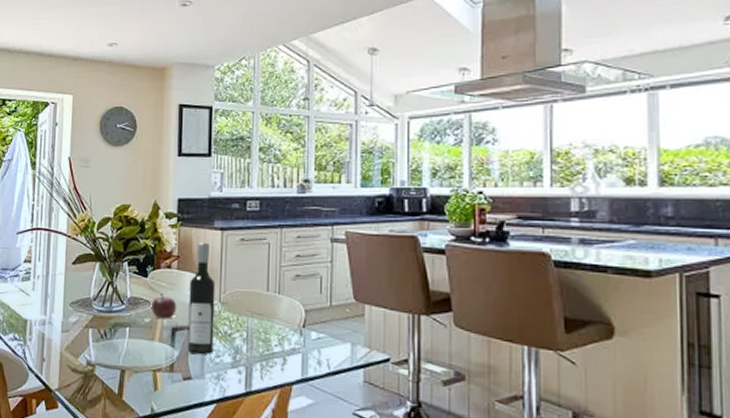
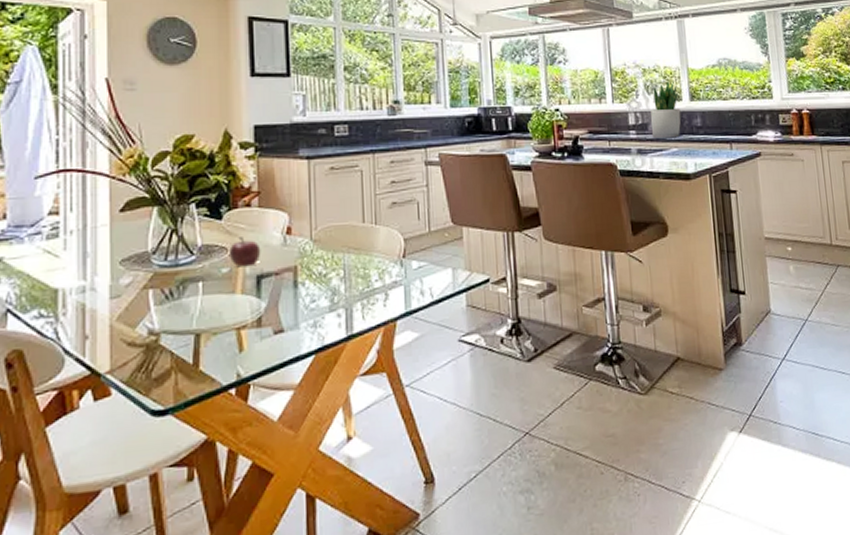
bottle: present [187,242,216,354] -> none [274,173,308,302]
planter: none [600,163,644,229] -> present [650,81,681,139]

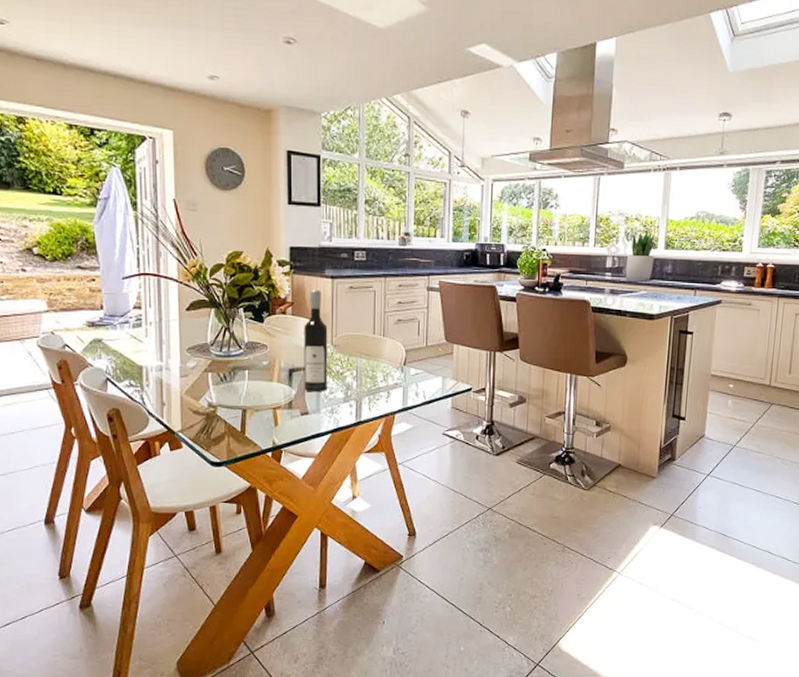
fruit: present [228,237,261,267] -> none [268,338,293,362]
bottle: none [274,173,308,302] -> present [304,289,328,391]

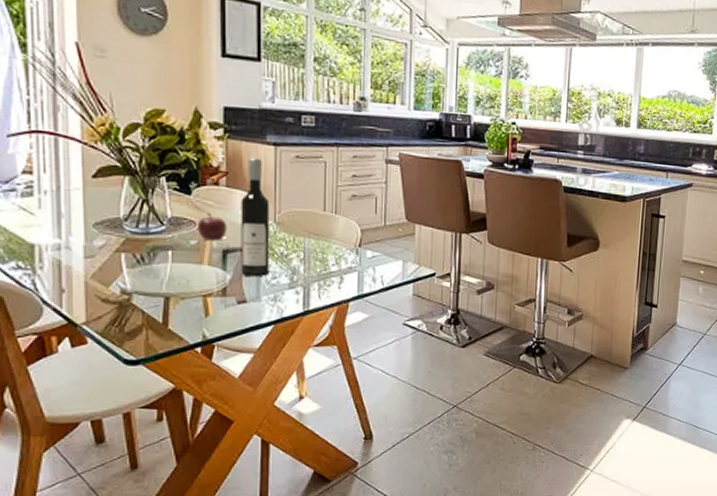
fruit: none [268,338,293,362] -> present [196,213,228,241]
planter: present [625,229,656,282] -> none [597,106,628,162]

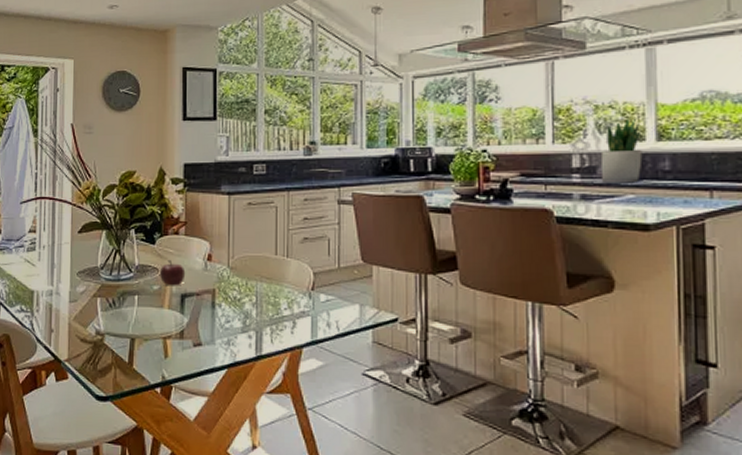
bottle: present [241,157,270,276] -> none [197,207,224,320]
planter: none [597,106,628,162] -> present [600,118,643,183]

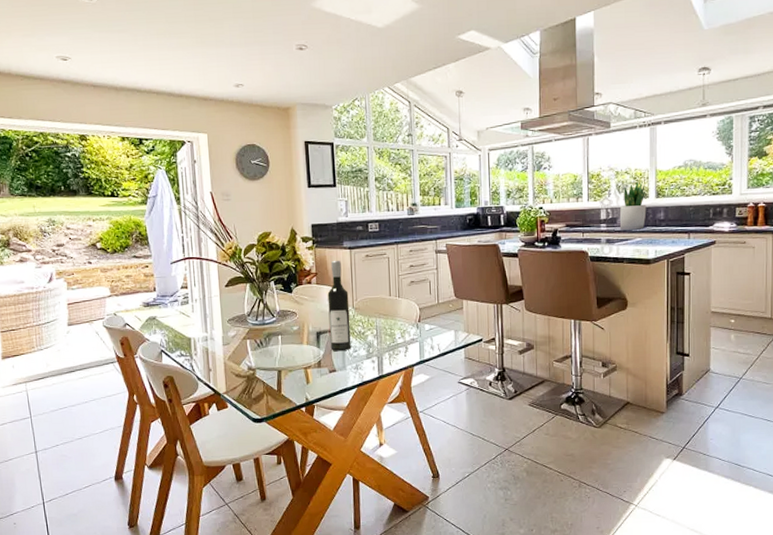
fruit: present [159,260,186,286] -> none [297,305,319,326]
bottle: none [197,207,224,320] -> present [327,260,351,351]

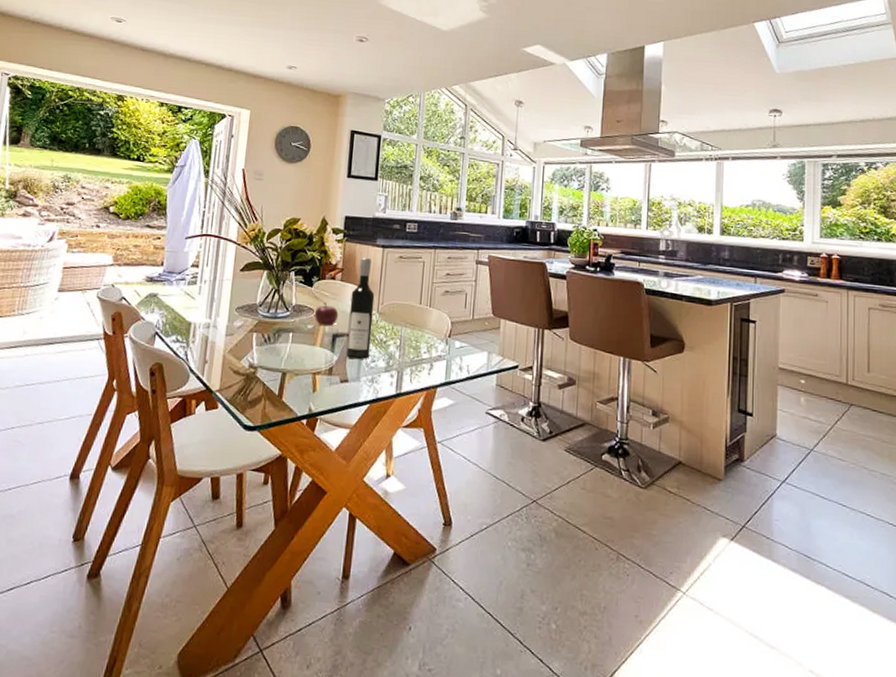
fruit: none [297,305,319,326] -> present [314,302,339,327]
planter: present [619,181,647,230] -> none [679,215,711,267]

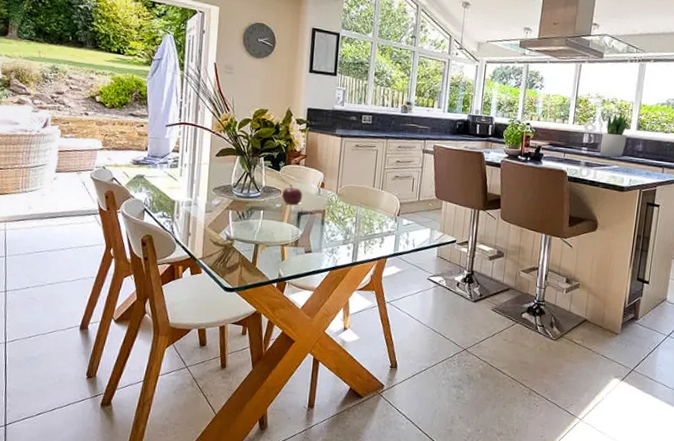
bottle: present [346,257,375,359] -> none [309,145,334,234]
planter: none [679,215,711,267] -> present [599,112,629,158]

